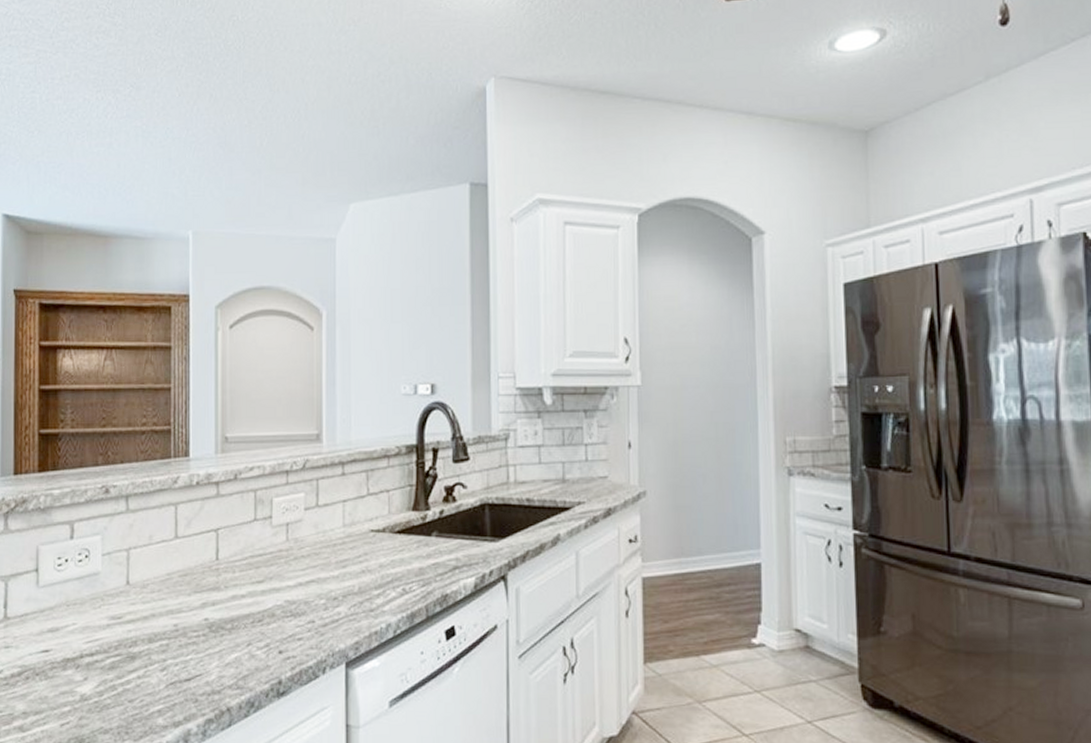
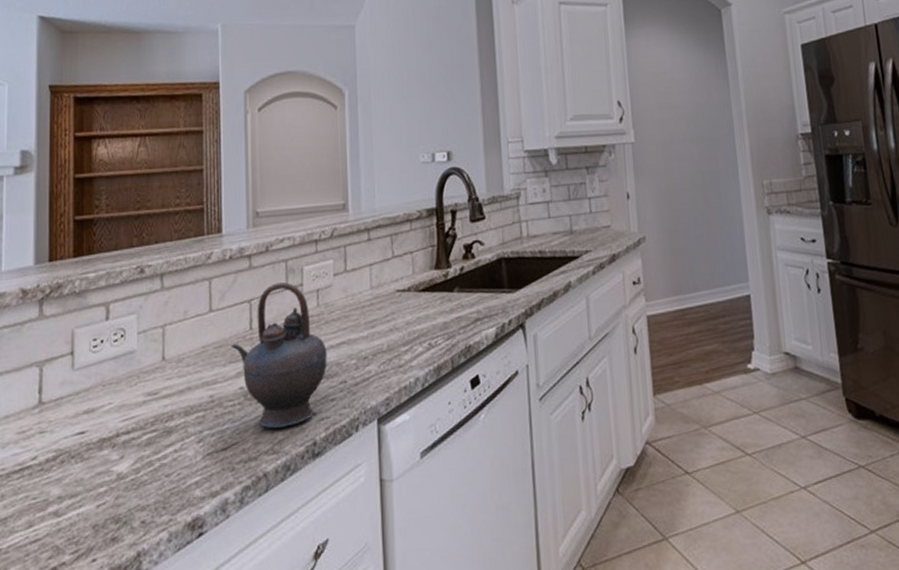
teapot: none [197,513,295,664] -> present [231,282,327,429]

